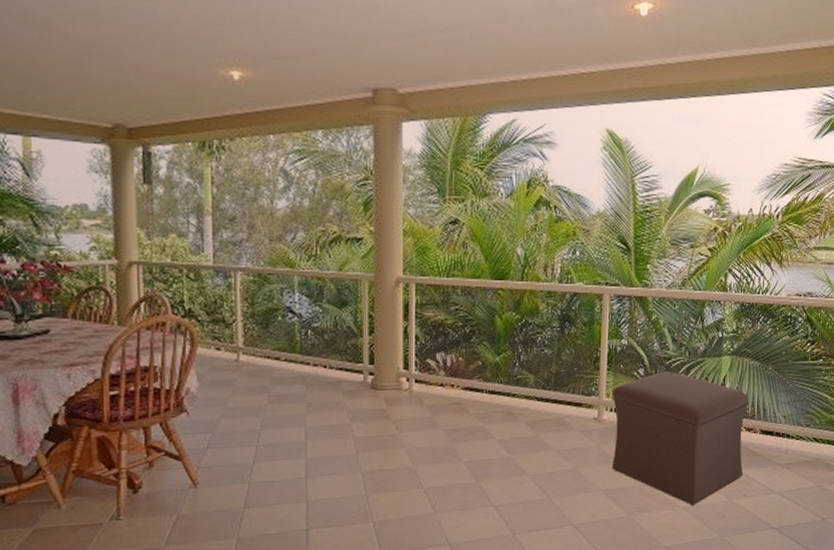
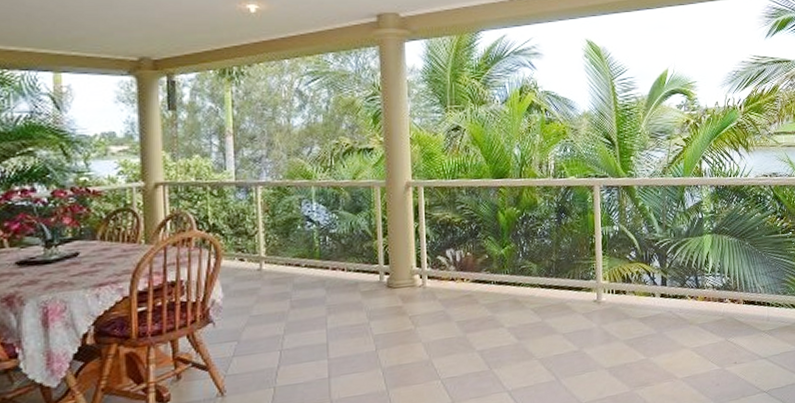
ottoman: present [612,372,749,506] -> none [608,252,731,376]

